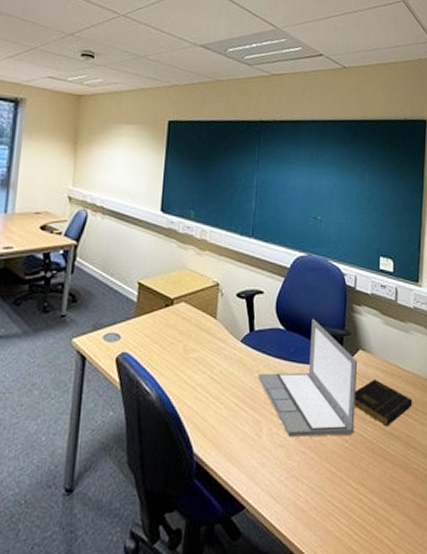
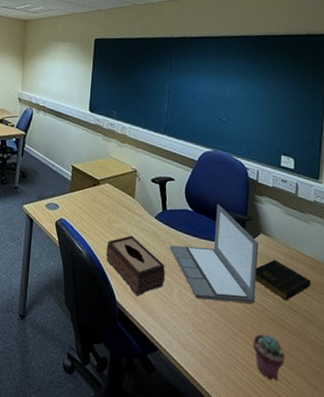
tissue box: none [180,366,253,443] -> present [106,235,165,296]
potted succulent: none [352,470,387,525] -> present [253,334,285,381]

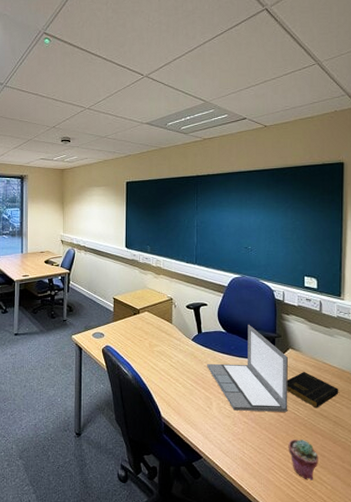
tissue box: present [106,235,165,296] -> none [149,357,204,411]

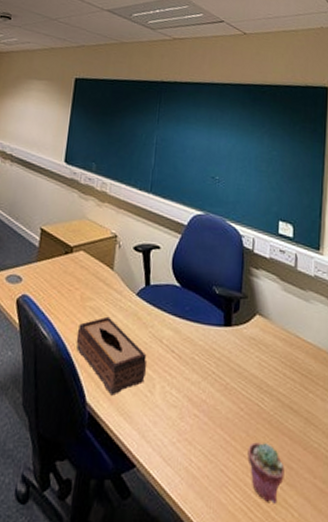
tissue box: none [149,357,204,411] -> present [76,316,147,396]
laptop: present [207,324,288,412] -> none [153,277,254,403]
book: present [287,372,339,408] -> none [250,347,313,399]

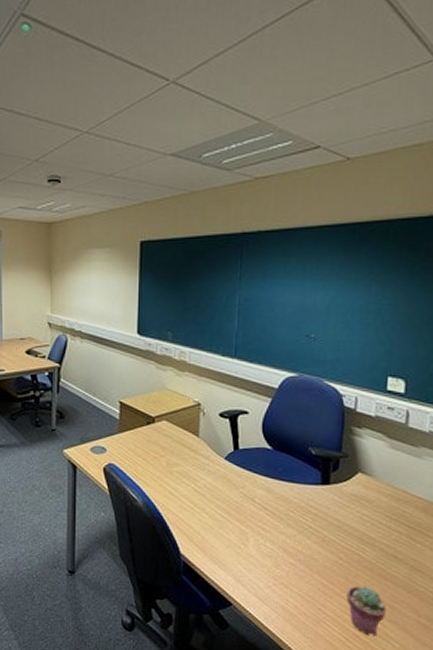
tissue box: present [76,316,147,396] -> none [166,479,238,548]

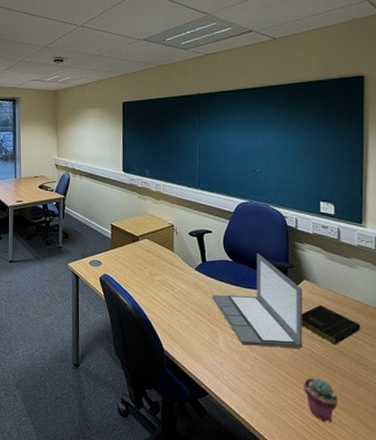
laptop: none [244,439,355,553] -> present [212,253,303,348]
book: none [350,503,422,549] -> present [301,305,361,345]

